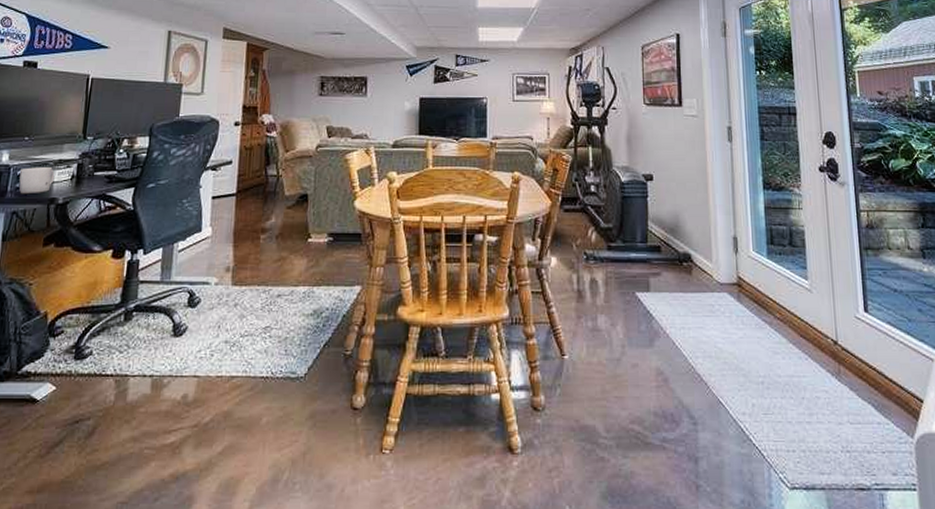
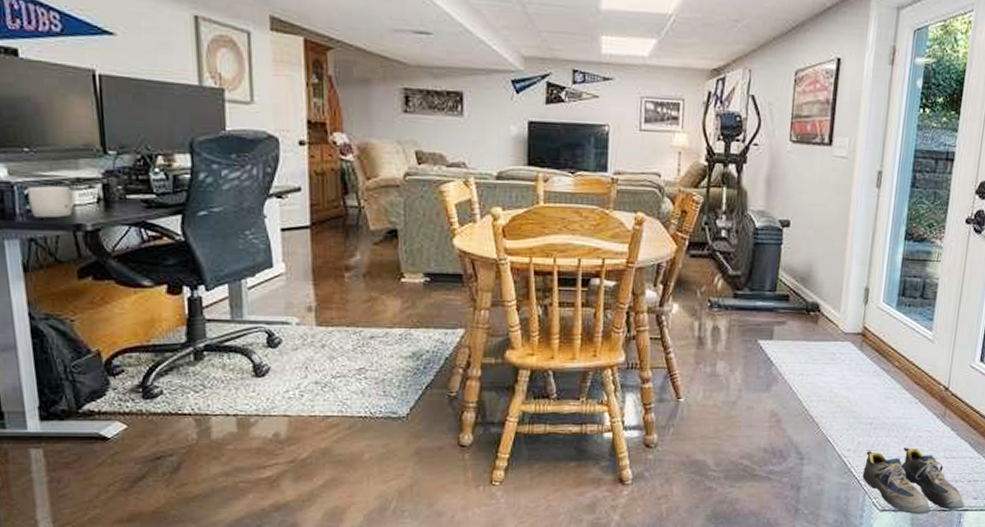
shoe: none [762,411,884,494] -> present [862,447,964,515]

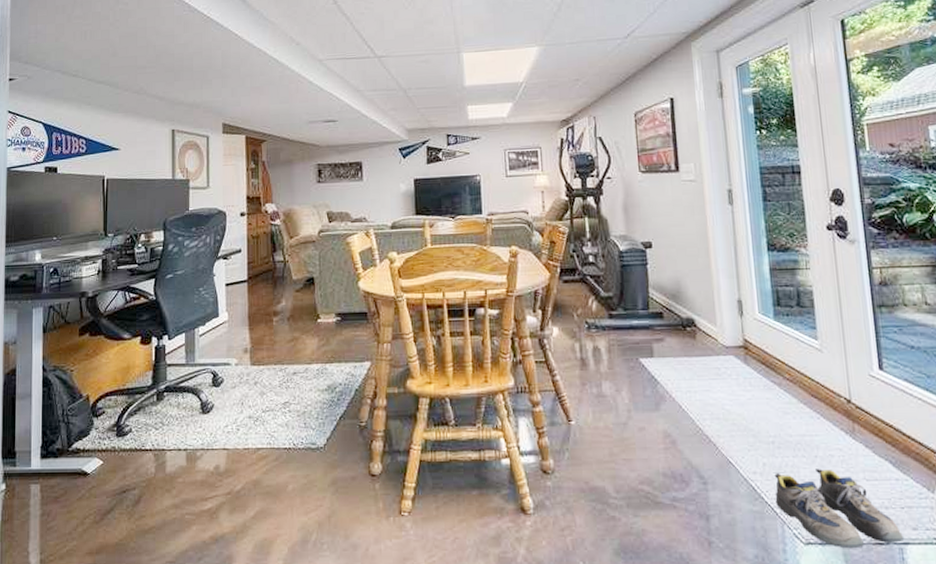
mug: present [26,185,76,219] -> none [51,263,83,290]

